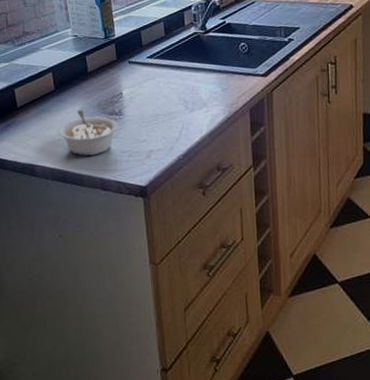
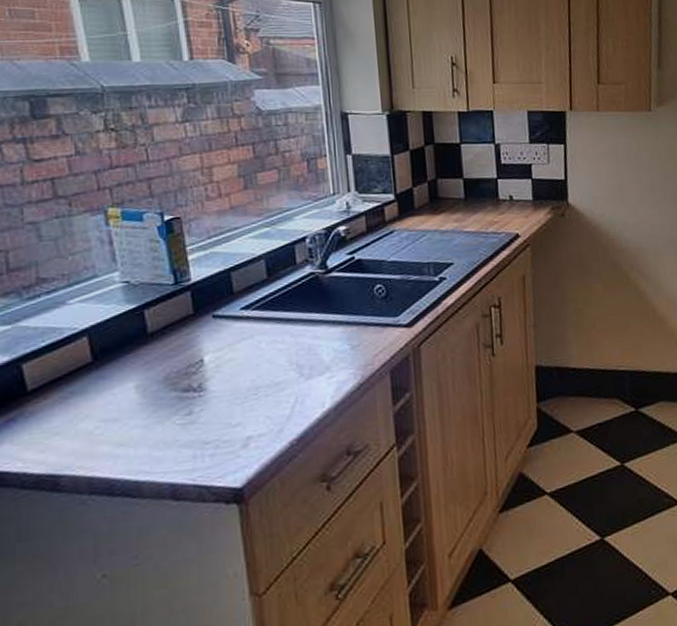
legume: present [58,109,119,156] -> none [98,387,198,455]

